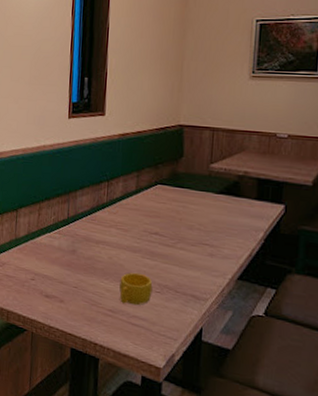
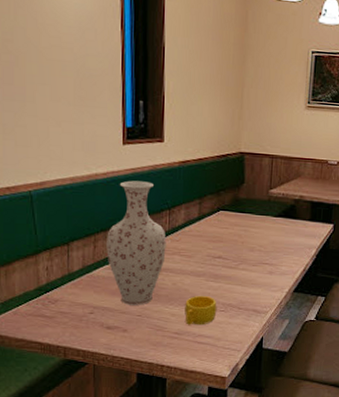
vase: none [49,152,104,277] -> present [106,180,167,305]

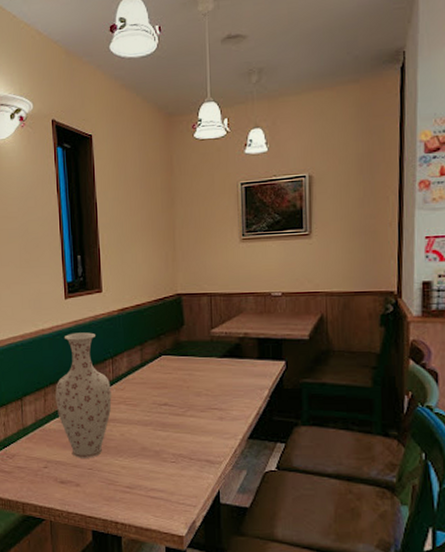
cup: present [185,295,217,325] -> none [134,445,168,478]

